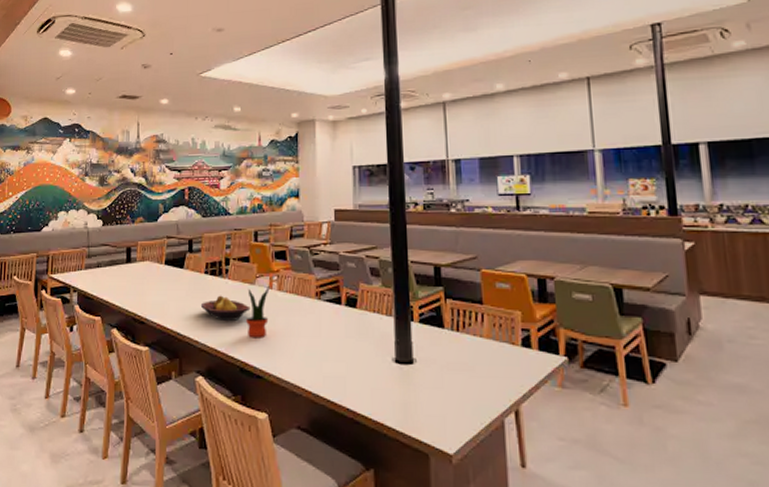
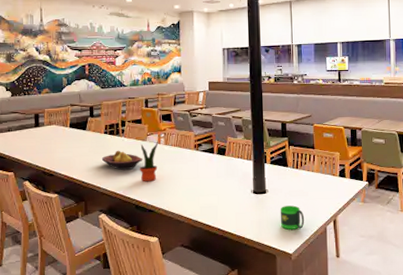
mug: none [433,383,471,419] -> present [280,205,305,230]

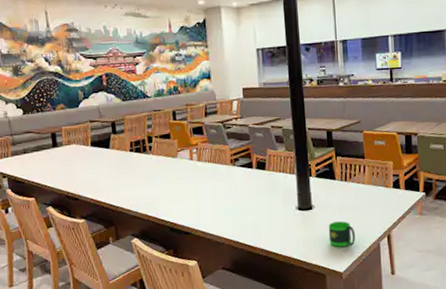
fruit bowl: present [101,150,143,170] -> none [129,169,175,191]
potted plant: present [139,141,158,182] -> none [171,157,192,203]

